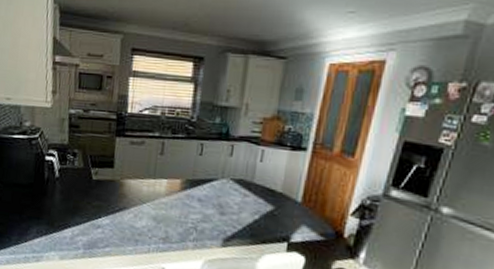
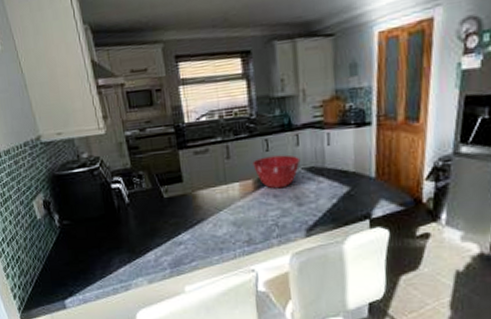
mixing bowl: none [184,160,231,194] -> present [252,155,301,189]

